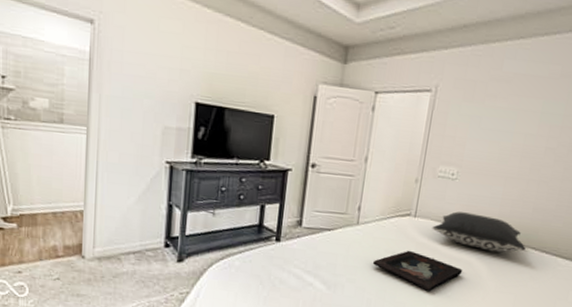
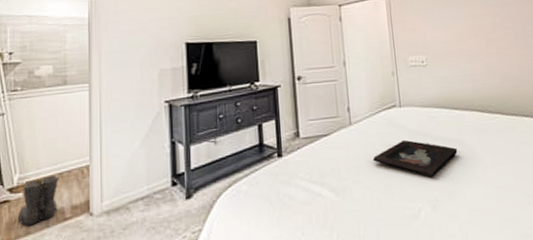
boots: none [11,212,53,256] -> present [17,175,59,226]
pillow: present [432,211,526,253] -> none [418,93,507,126]

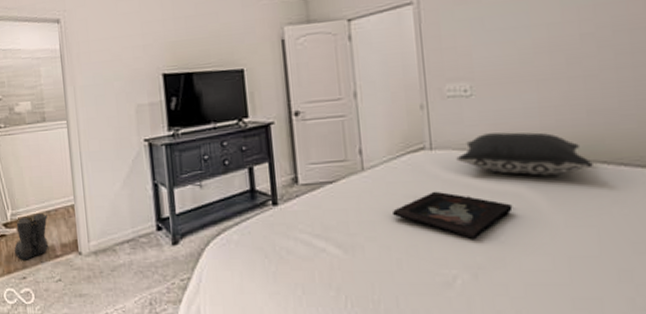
pillow: none [418,93,507,126] -> present [456,132,593,176]

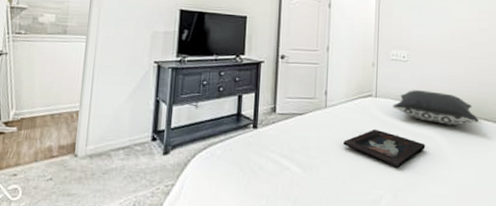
boots: present [14,213,49,260] -> none [10,115,51,158]

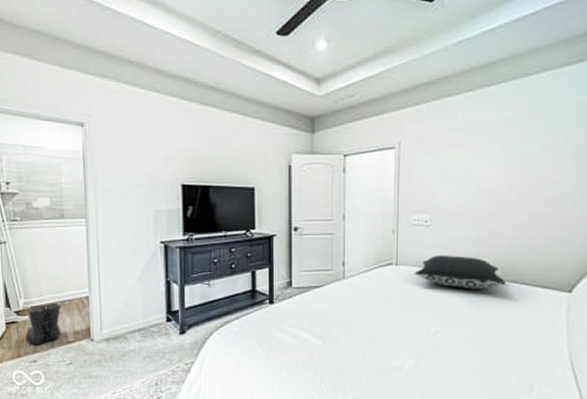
boots: none [10,115,51,158] -> present [25,303,61,345]
decorative tray: present [342,129,426,168] -> none [362,297,449,334]

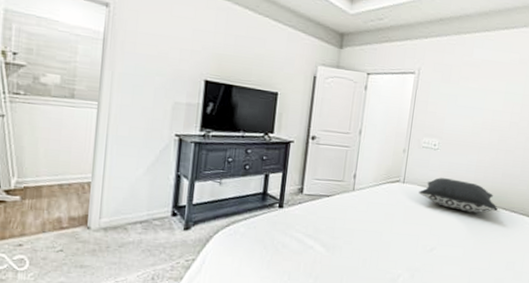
boots: present [25,303,61,345] -> none [13,185,59,229]

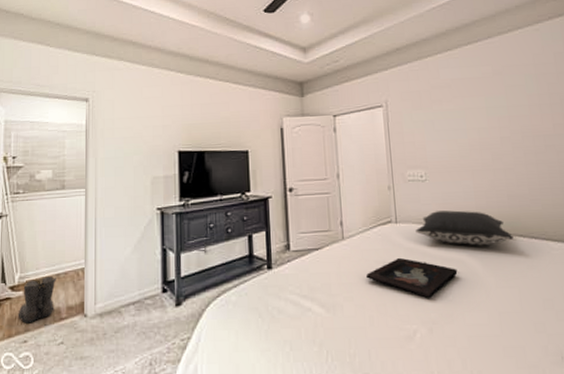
boots: none [13,185,59,229] -> present [18,276,56,324]
decorative tray: none [367,213,446,250] -> present [365,257,458,298]

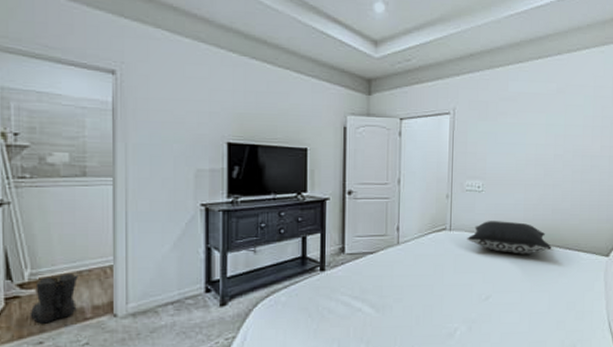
decorative tray: present [365,257,458,298] -> none [416,263,500,300]

